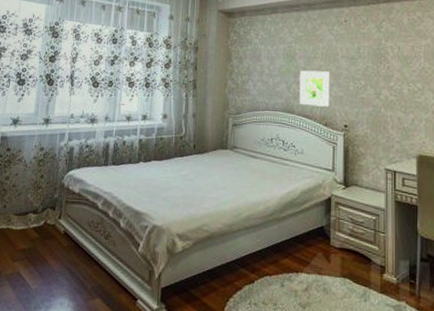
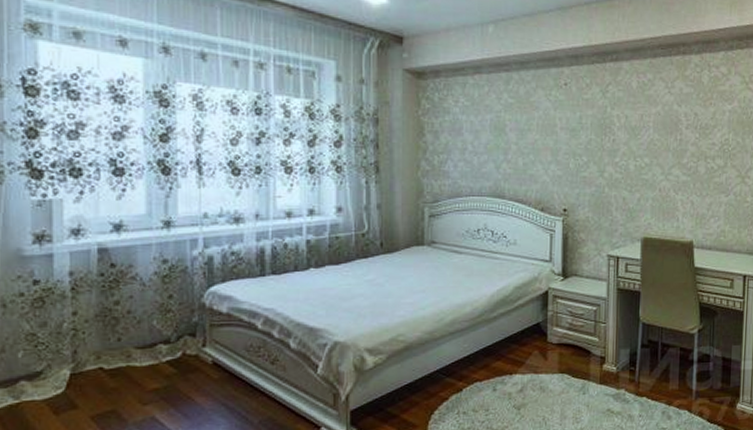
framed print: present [299,70,330,107] -> none [510,146,547,189]

